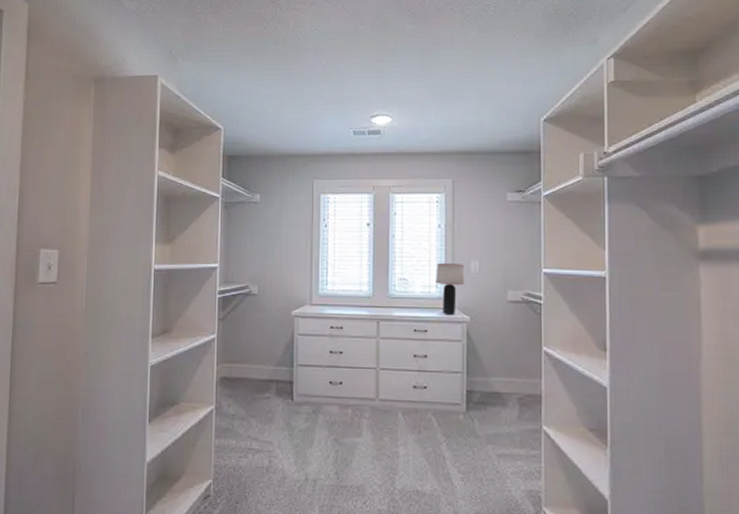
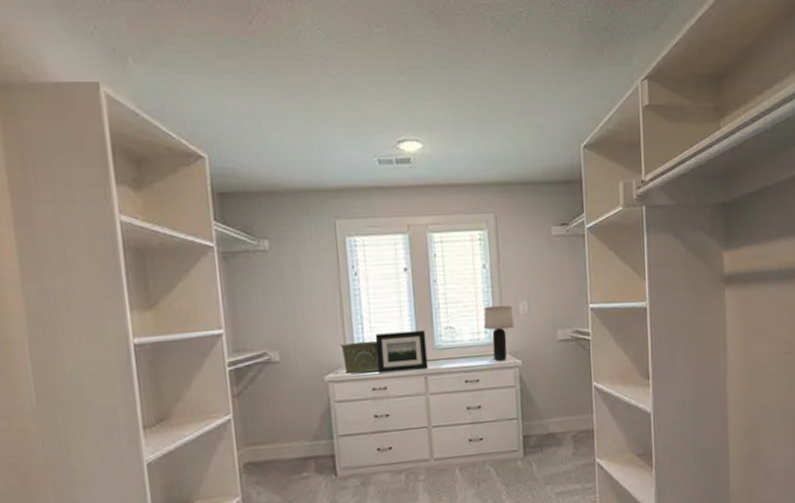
basket: none [307,284,338,312] -> present [340,341,379,375]
picture frame: none [336,279,381,316] -> present [375,330,428,374]

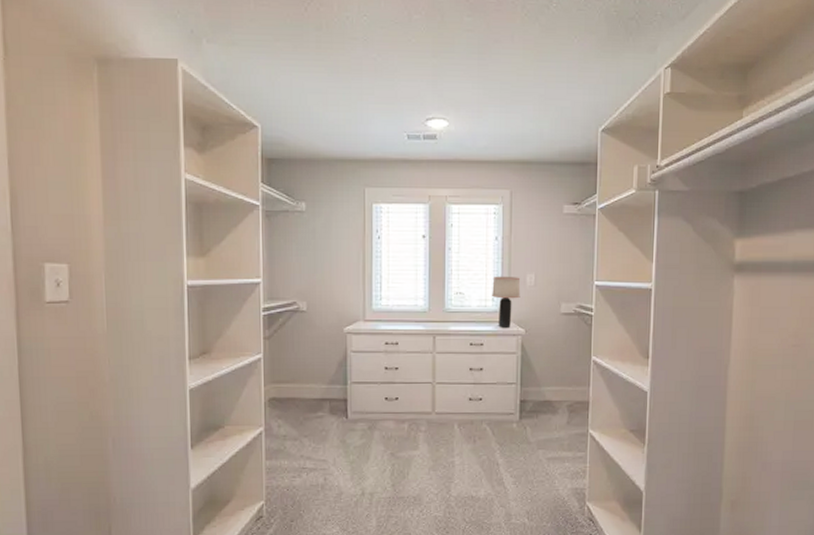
basket: present [340,341,379,375] -> none [360,299,393,328]
picture frame: present [375,330,428,374] -> none [391,293,437,331]

